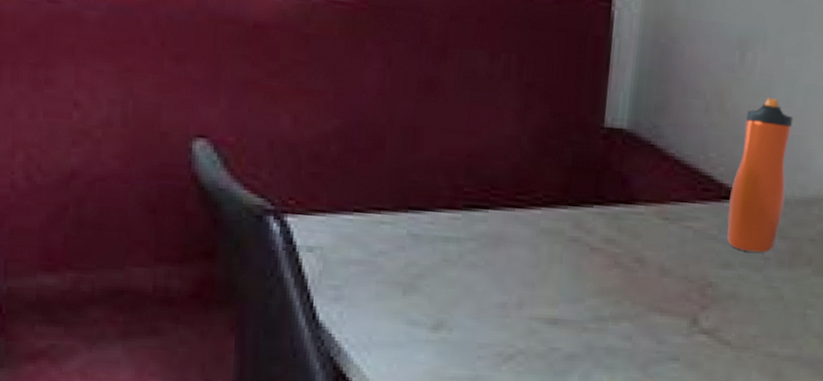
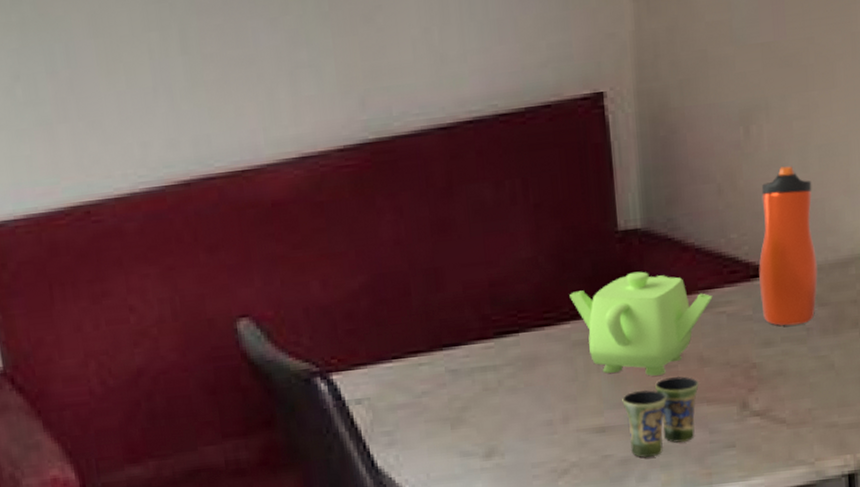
teapot: none [545,171,683,278] -> present [569,271,713,376]
cup: none [579,281,656,357] -> present [622,376,699,458]

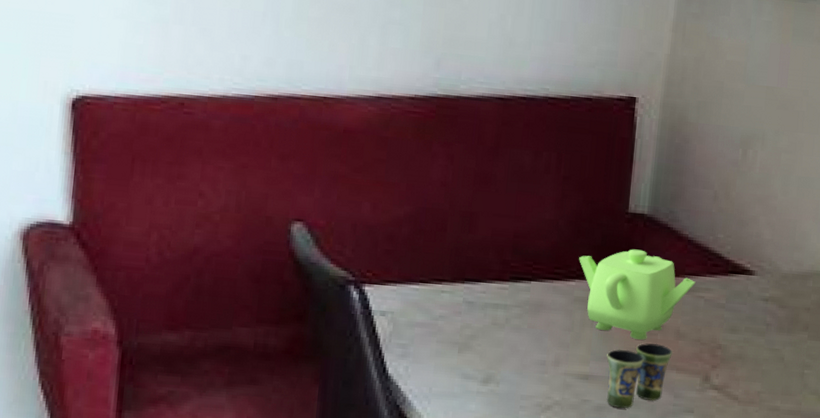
water bottle: present [758,166,818,326] -> none [733,188,789,320]

